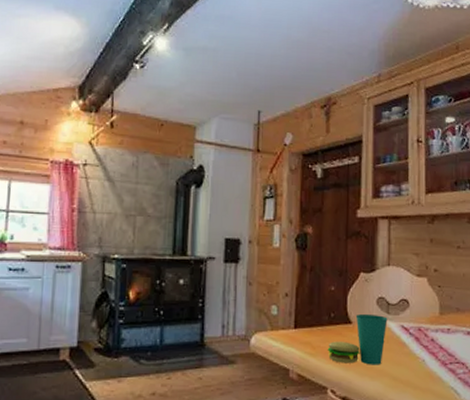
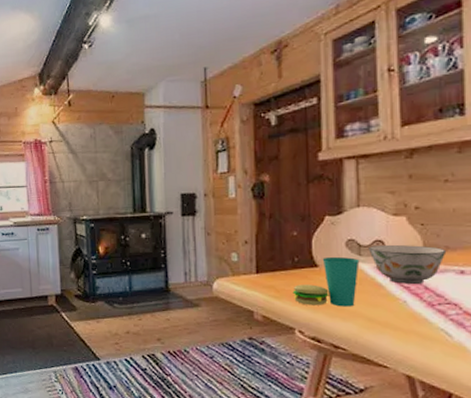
soup bowl: none [396,304,458,343] -> present [368,244,447,284]

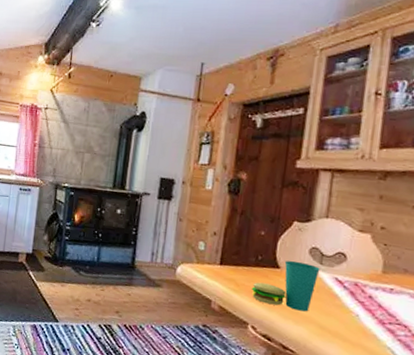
soup bowl: present [368,244,447,284] -> none [330,257,405,301]

